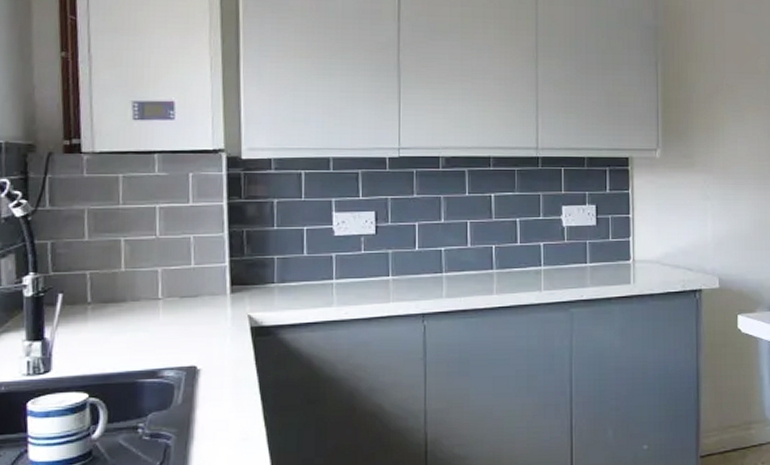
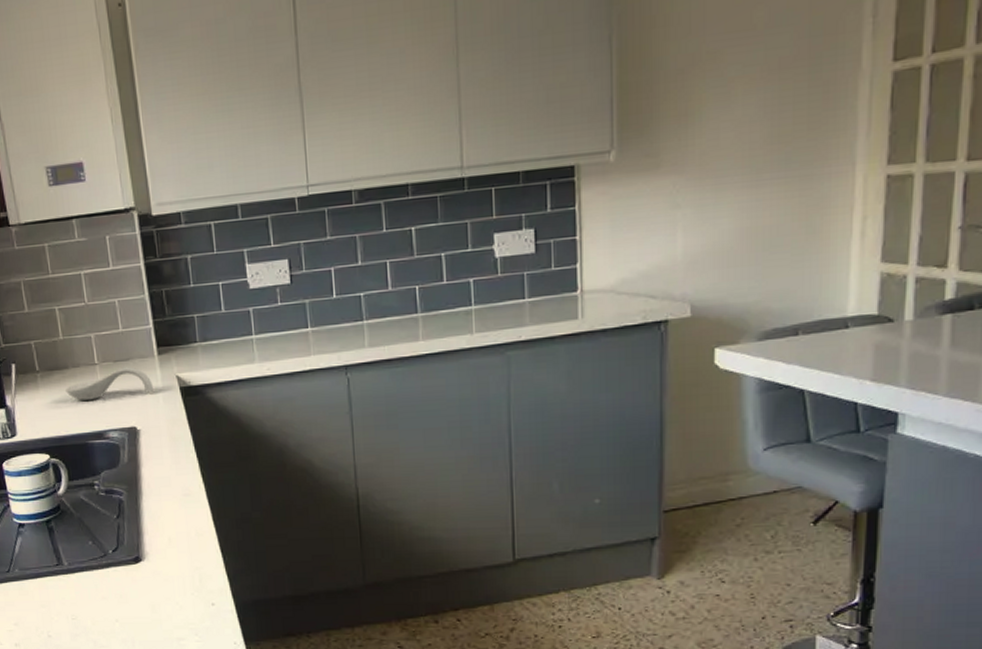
spoon rest: none [119,304,221,336] -> present [65,367,153,400]

